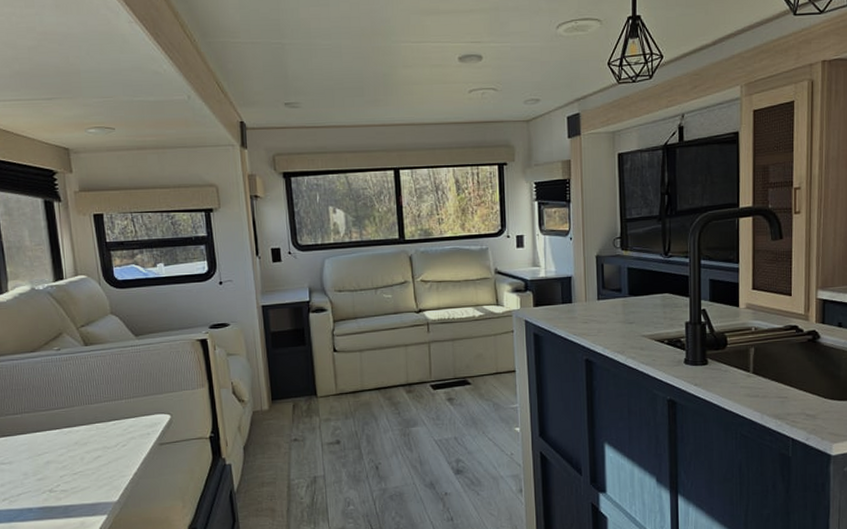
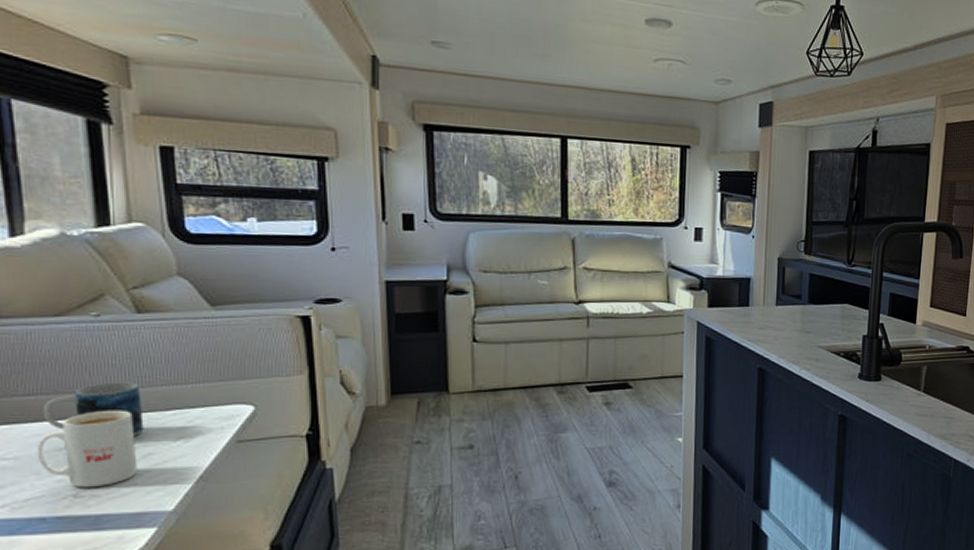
mug: none [23,422,92,485] -> present [36,410,138,488]
mug: none [26,400,94,444] -> present [42,382,144,437]

